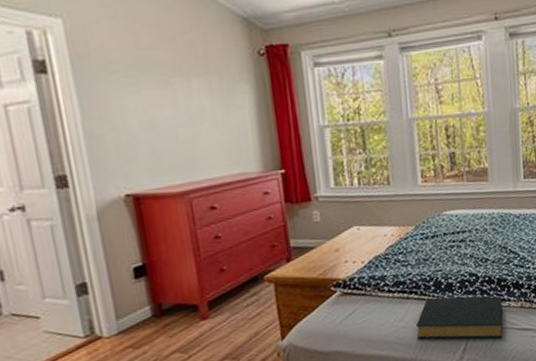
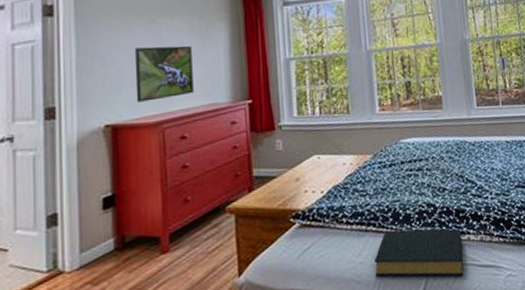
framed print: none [147,110,220,171] -> present [134,45,194,102]

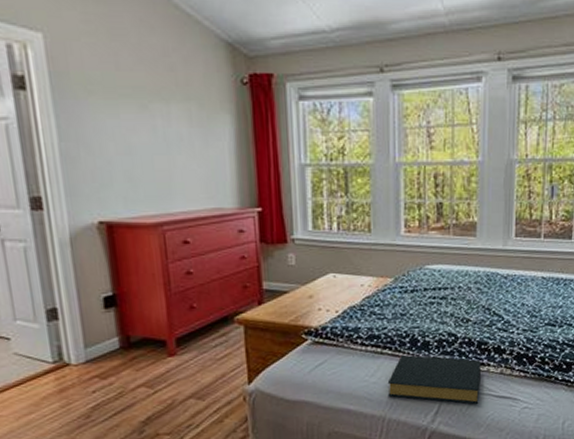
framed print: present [134,45,194,102] -> none [124,137,196,200]

